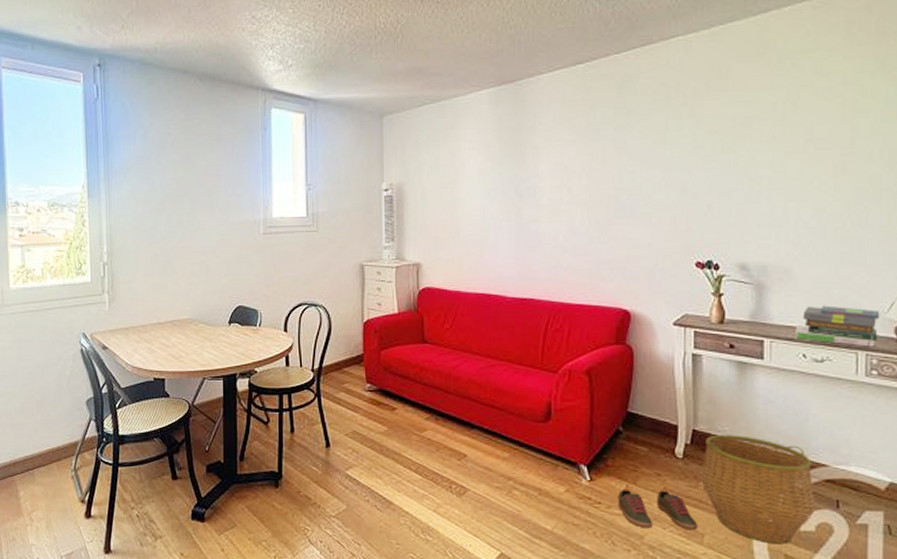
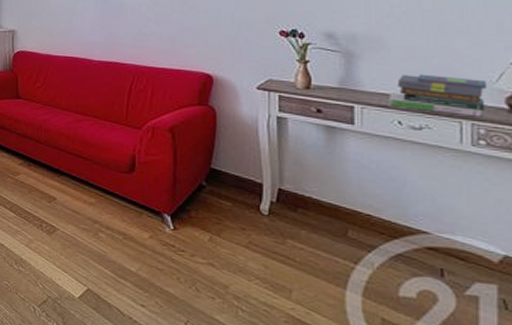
shoe: present [618,490,699,530] -> none [202,240,286,285]
basket: present [701,434,816,545] -> none [287,194,417,308]

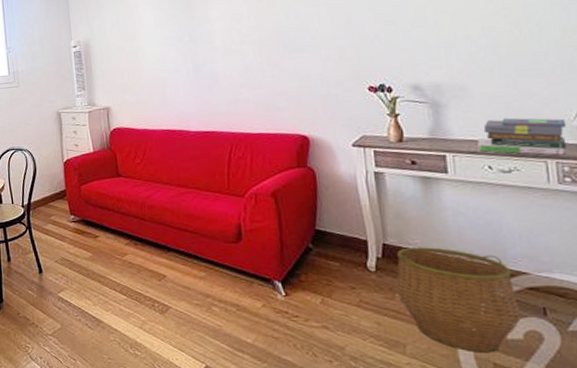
basket: none [287,194,417,308] -> present [395,247,522,353]

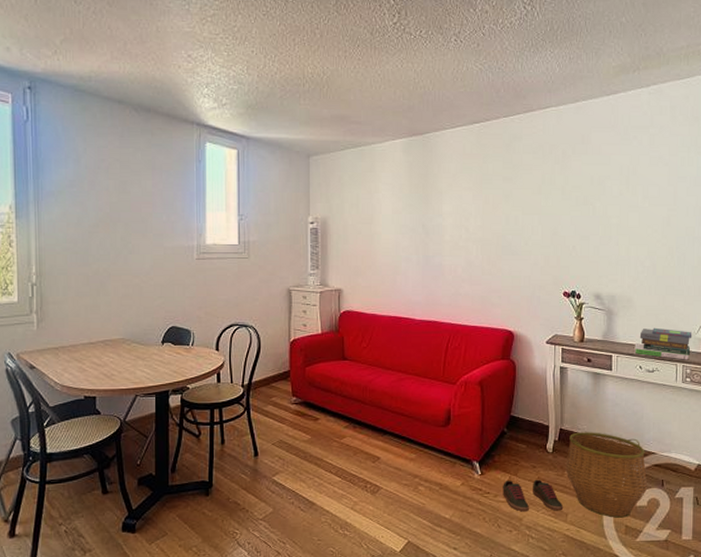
shoe: none [314,303,399,341] -> present [503,480,564,512]

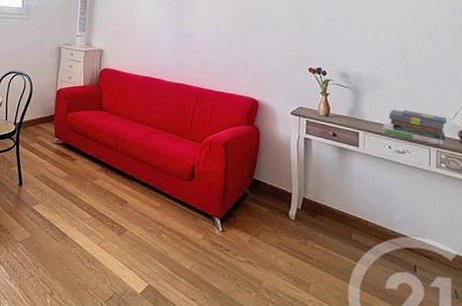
shoe: present [503,480,564,512] -> none [243,241,306,280]
basket: present [565,432,648,518] -> none [308,203,398,299]

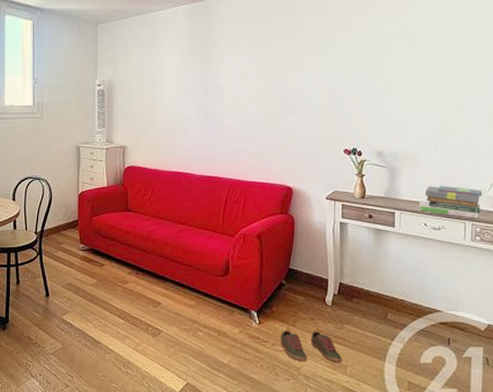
shoe: none [243,241,306,280] -> present [280,331,343,363]

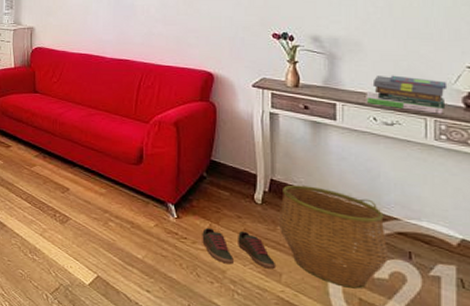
basket: none [345,287,433,374] -> present [278,185,389,289]

